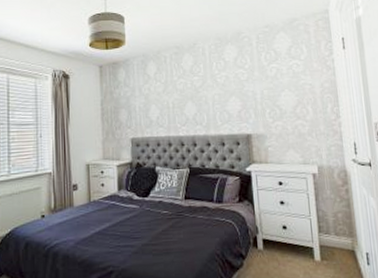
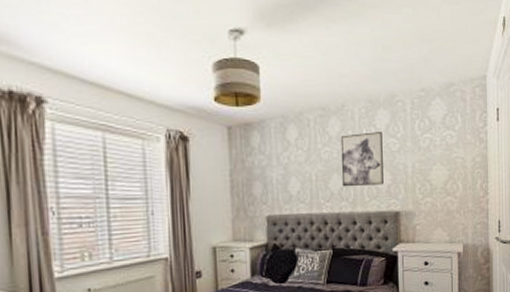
wall art: none [193,64,234,113] -> present [340,132,384,187]

